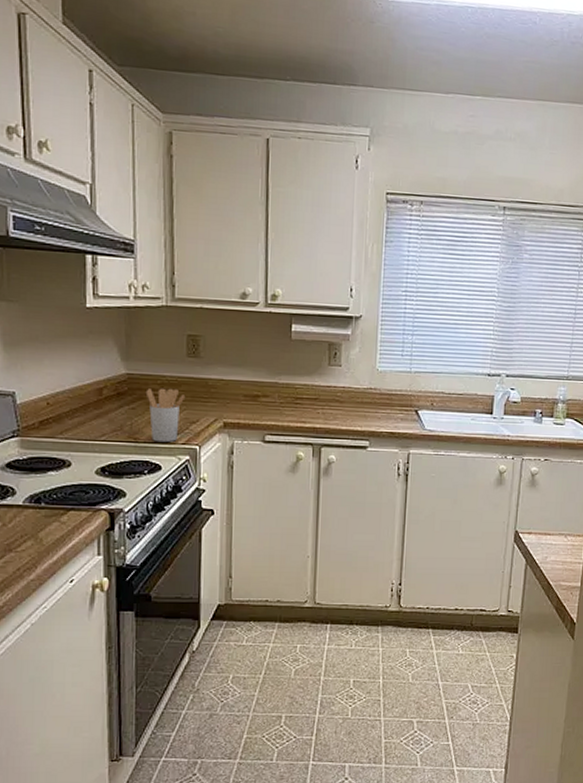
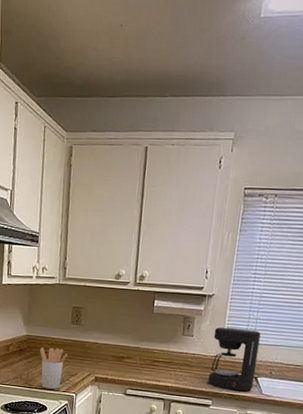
coffee maker: none [363,354,418,428] -> present [208,327,261,392]

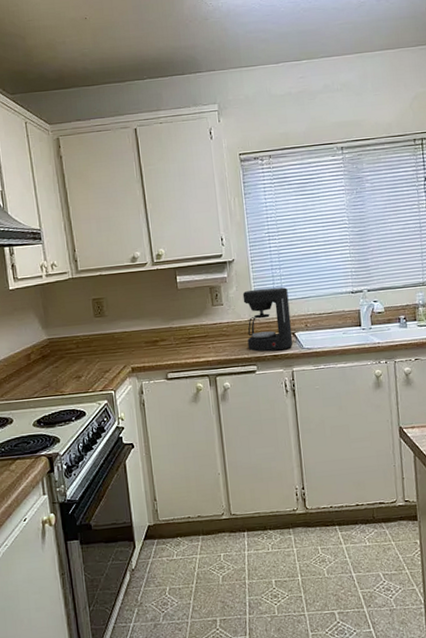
utensil holder: present [39,347,68,390] -> none [65,345,98,392]

